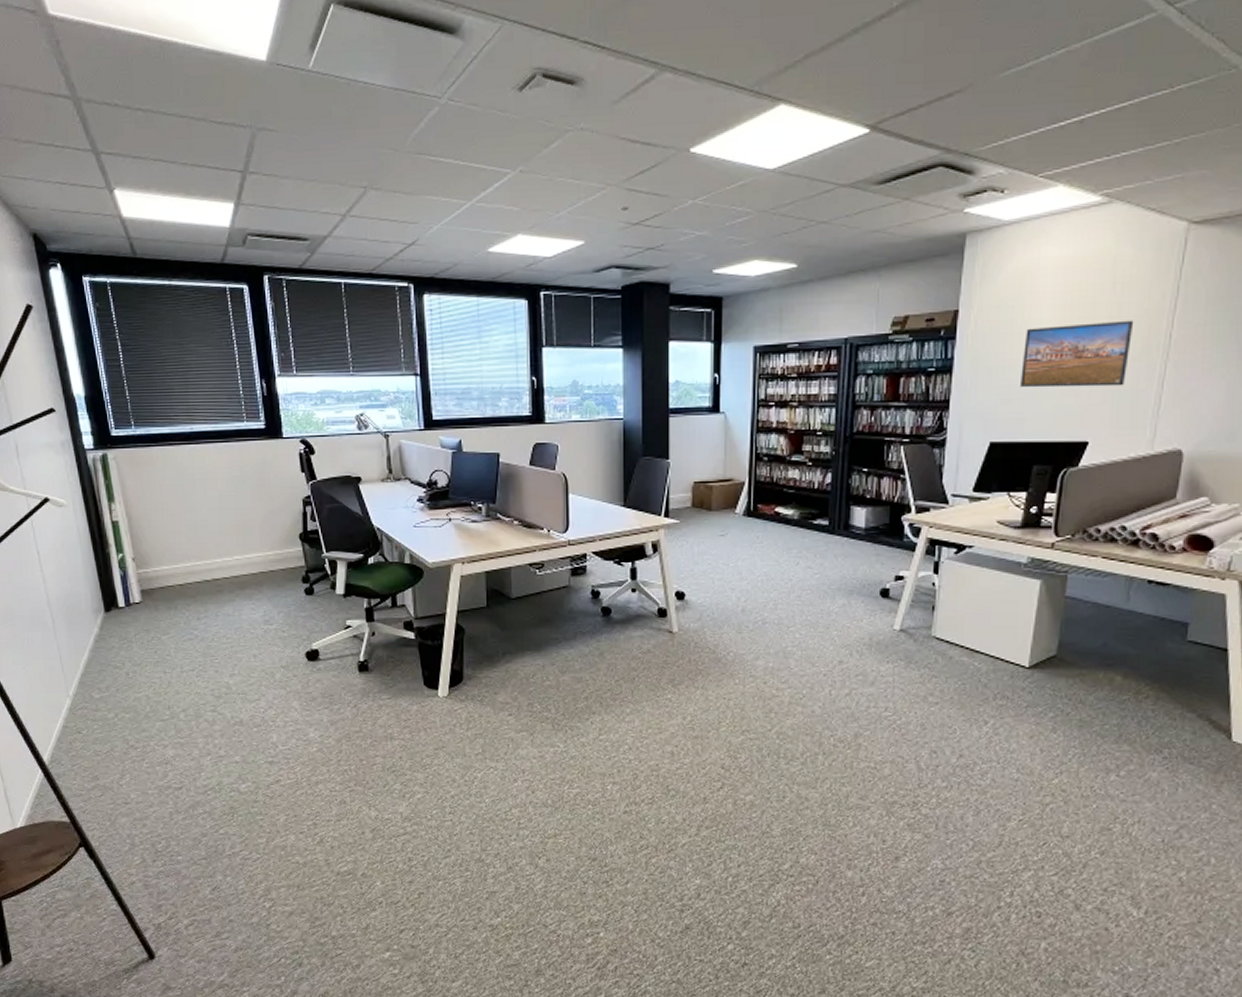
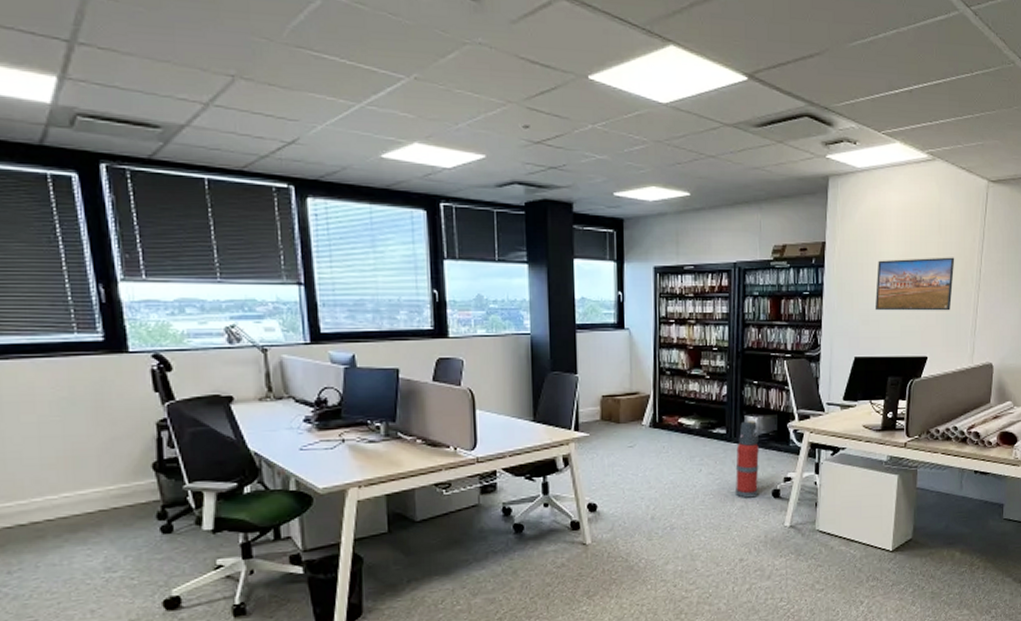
fire extinguisher: none [836,512,867,596] -> present [734,421,759,498]

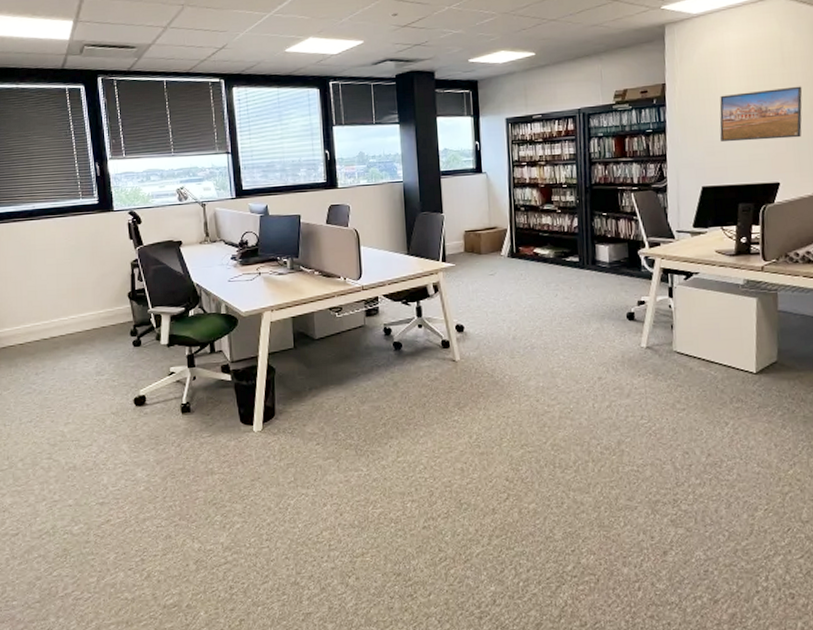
fire extinguisher: present [734,421,759,498] -> none [589,249,613,321]

